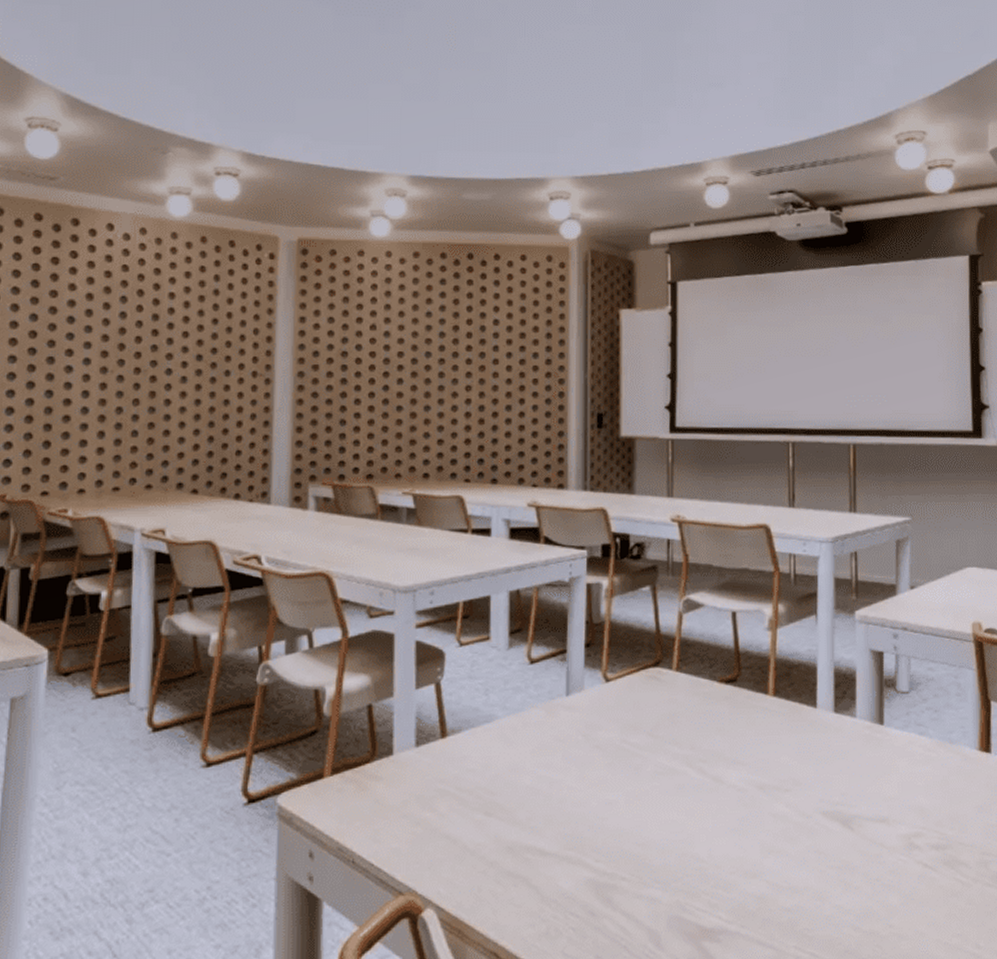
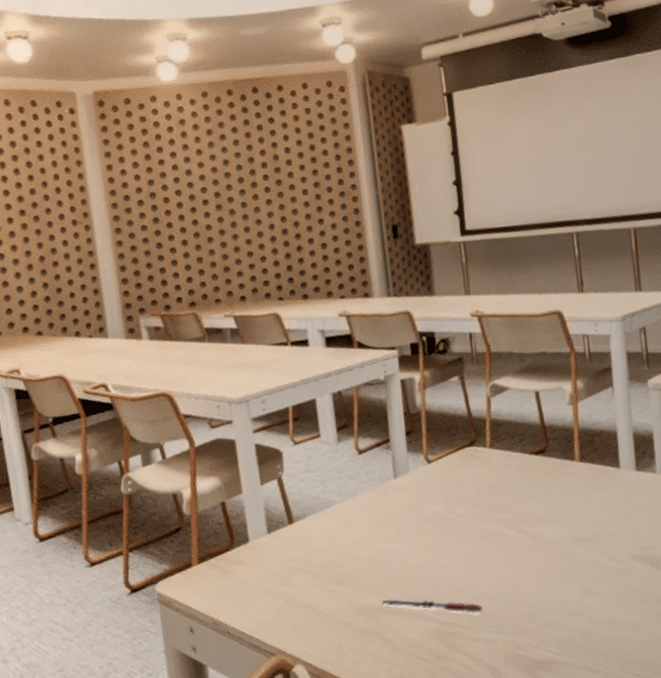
pen: none [534,837,648,863] -> present [381,599,482,613]

